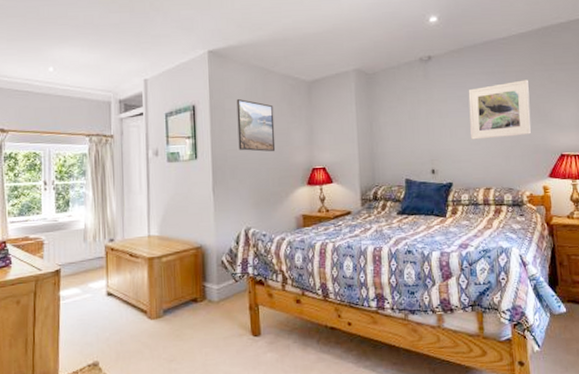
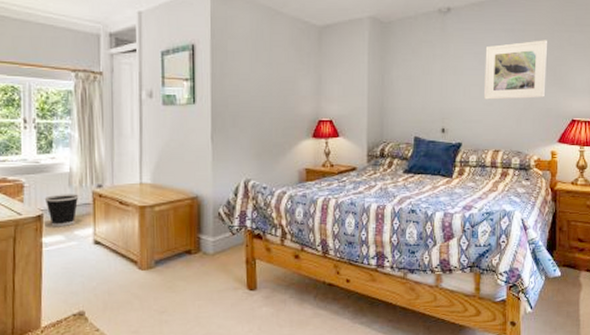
wastebasket: none [62,248,93,280] -> present [44,194,79,226]
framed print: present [236,98,276,152] -> none [240,40,281,101]

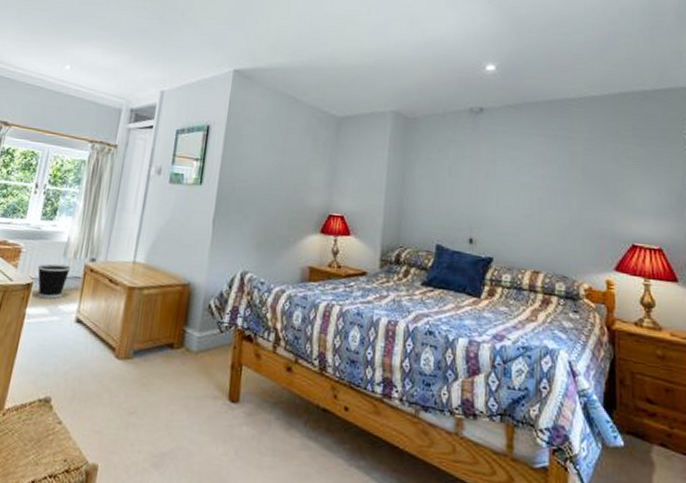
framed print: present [484,40,547,100] -> none [521,149,598,215]

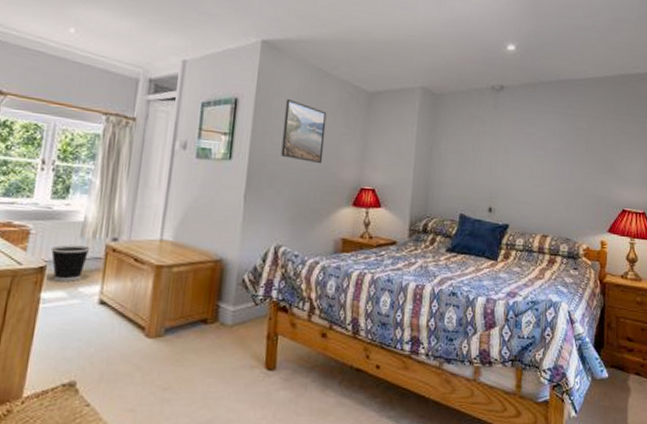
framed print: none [249,124,296,190] -> present [281,98,327,164]

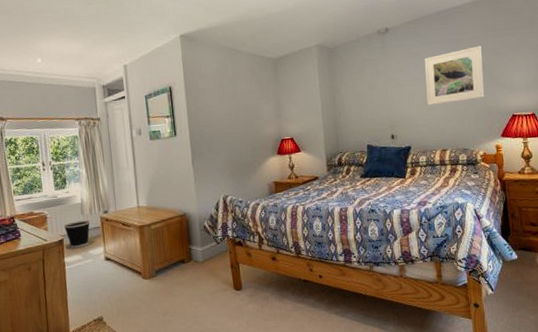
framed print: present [281,98,327,164] -> none [209,78,247,127]
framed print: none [534,126,599,185] -> present [424,45,484,106]

